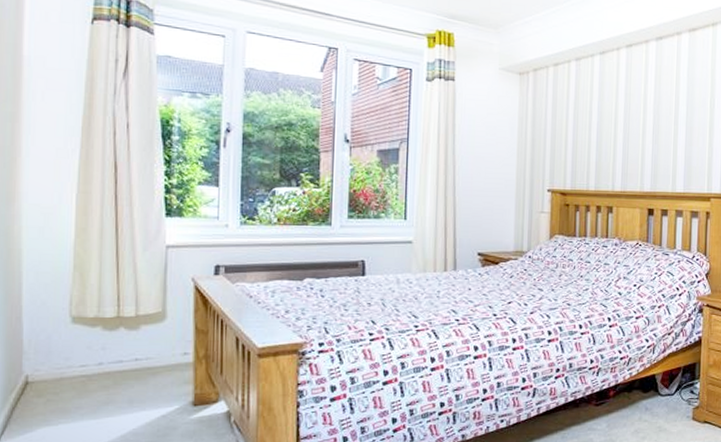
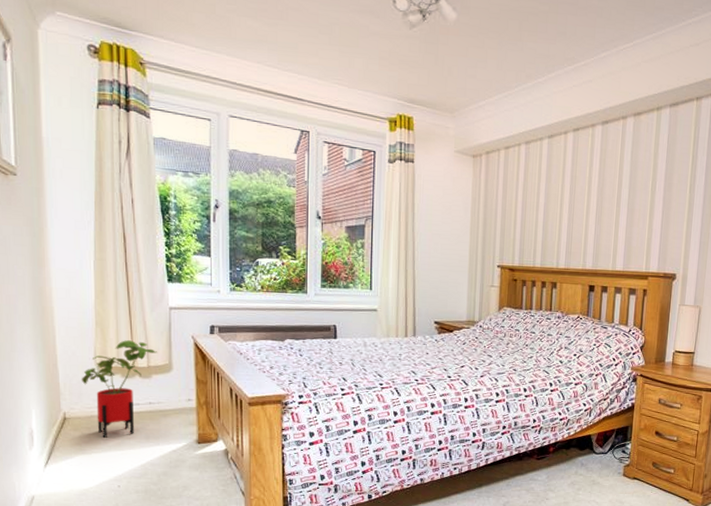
house plant: none [50,285,148,404] -> present [81,340,157,438]

